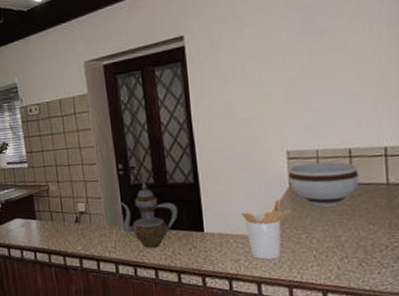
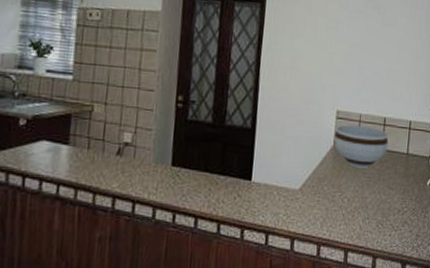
teapot: present [119,182,178,248] -> none [170,119,231,193]
utensil holder: present [241,200,291,260] -> none [288,156,331,215]

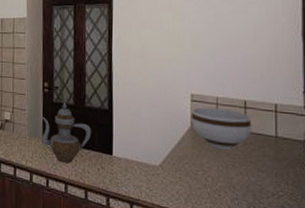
teapot: none [170,119,231,193] -> present [41,101,92,163]

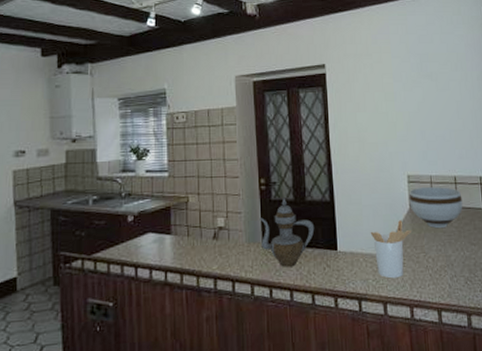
utensil holder: none [147,136,191,191] -> present [370,220,411,279]

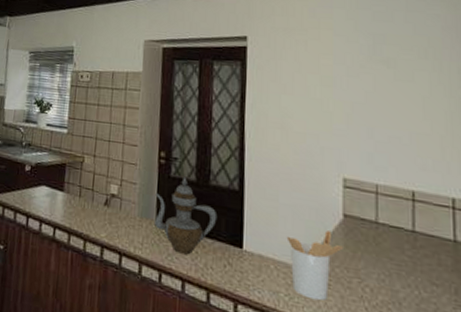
bowl: present [409,187,463,228] -> none [343,195,423,253]

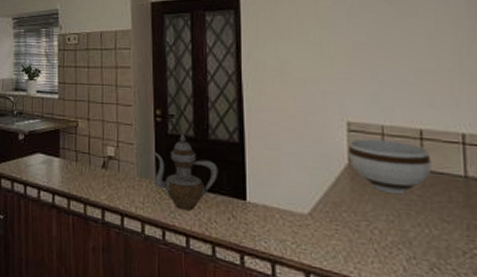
utensil holder: present [286,230,343,301] -> none [291,176,350,246]
bowl: none [343,195,423,253] -> present [348,139,432,194]

